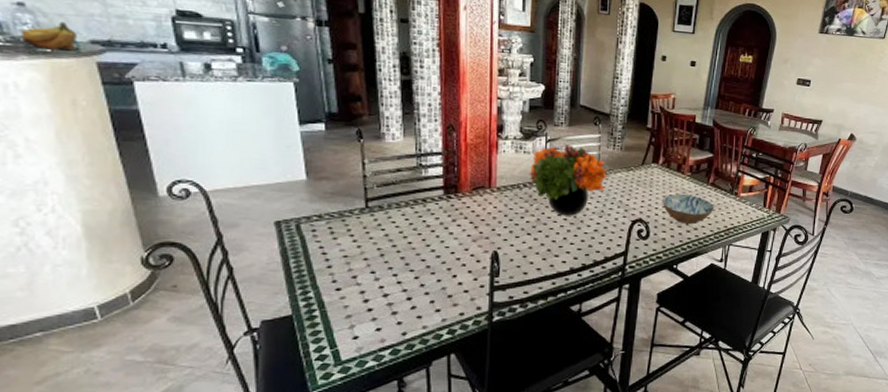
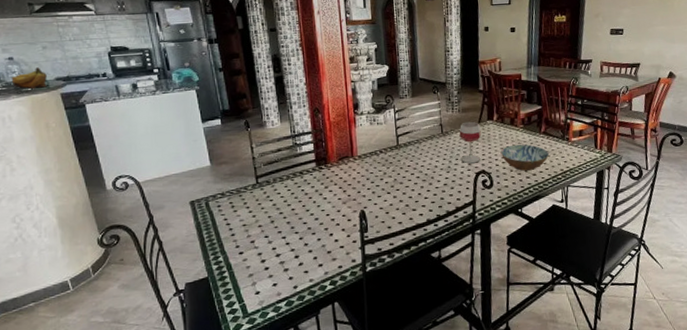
flower arrangement: present [529,144,608,216] -> none [383,113,450,175]
wineglass: none [617,162,643,210] -> present [459,121,481,164]

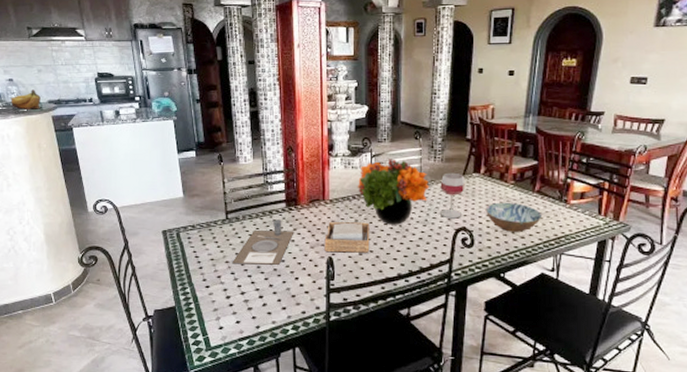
place setting: none [265,179,326,228] -> present [232,219,294,265]
napkin holder: none [356,174,400,206] -> present [324,222,370,253]
flower arrangement: none [383,113,450,175] -> present [357,159,430,225]

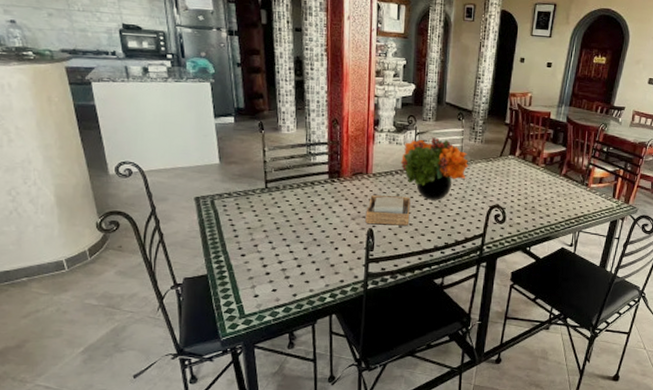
fruit: present [11,89,41,110] -> none [12,35,51,58]
place setting: present [232,219,294,265] -> none [270,190,336,235]
wineglass: present [440,172,465,219] -> none [477,153,501,197]
bowl: present [485,202,543,232] -> none [517,183,567,211]

